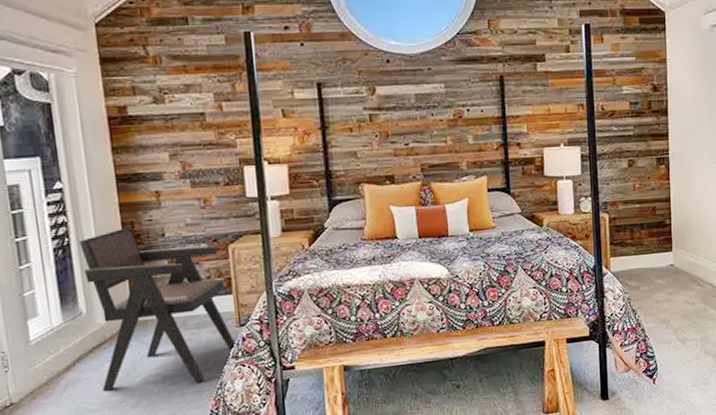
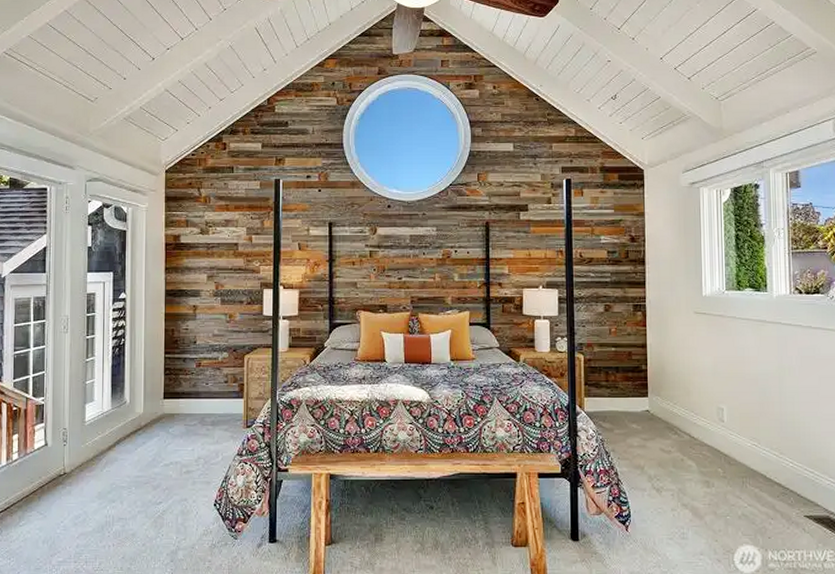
armchair: present [79,227,237,391] -> none [132,333,242,473]

